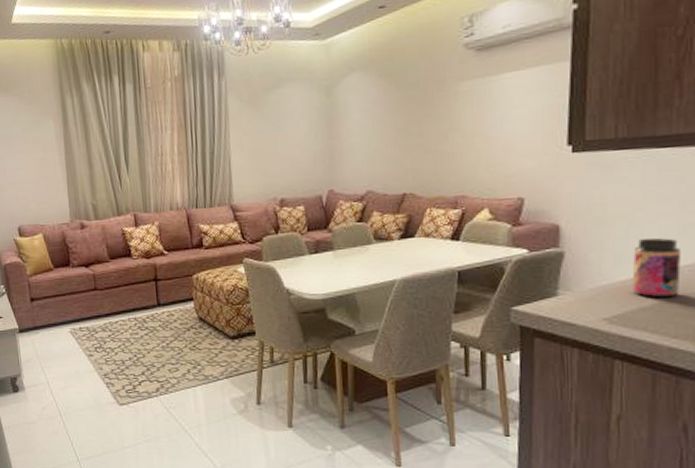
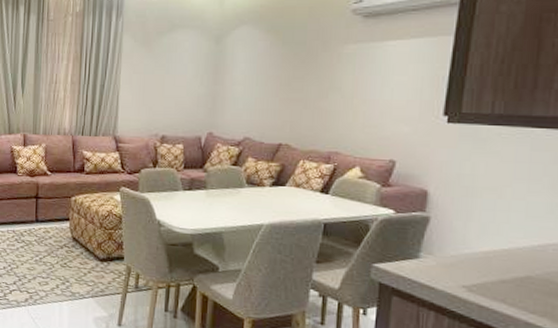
jar: present [632,238,681,298] -> none [494,214,546,274]

